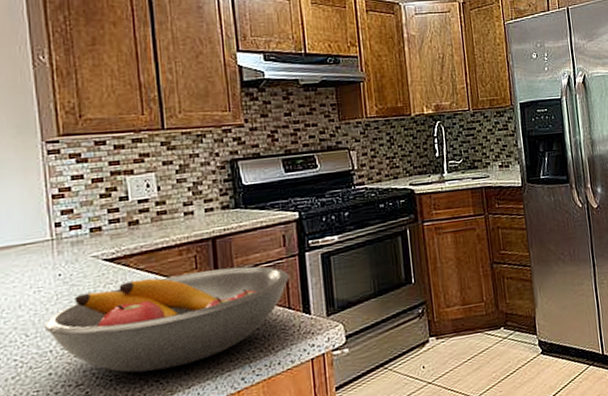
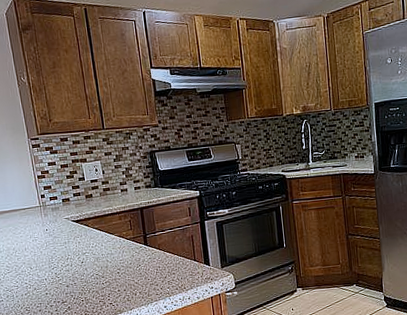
fruit bowl: present [45,266,290,373] -> none [41,229,195,297]

